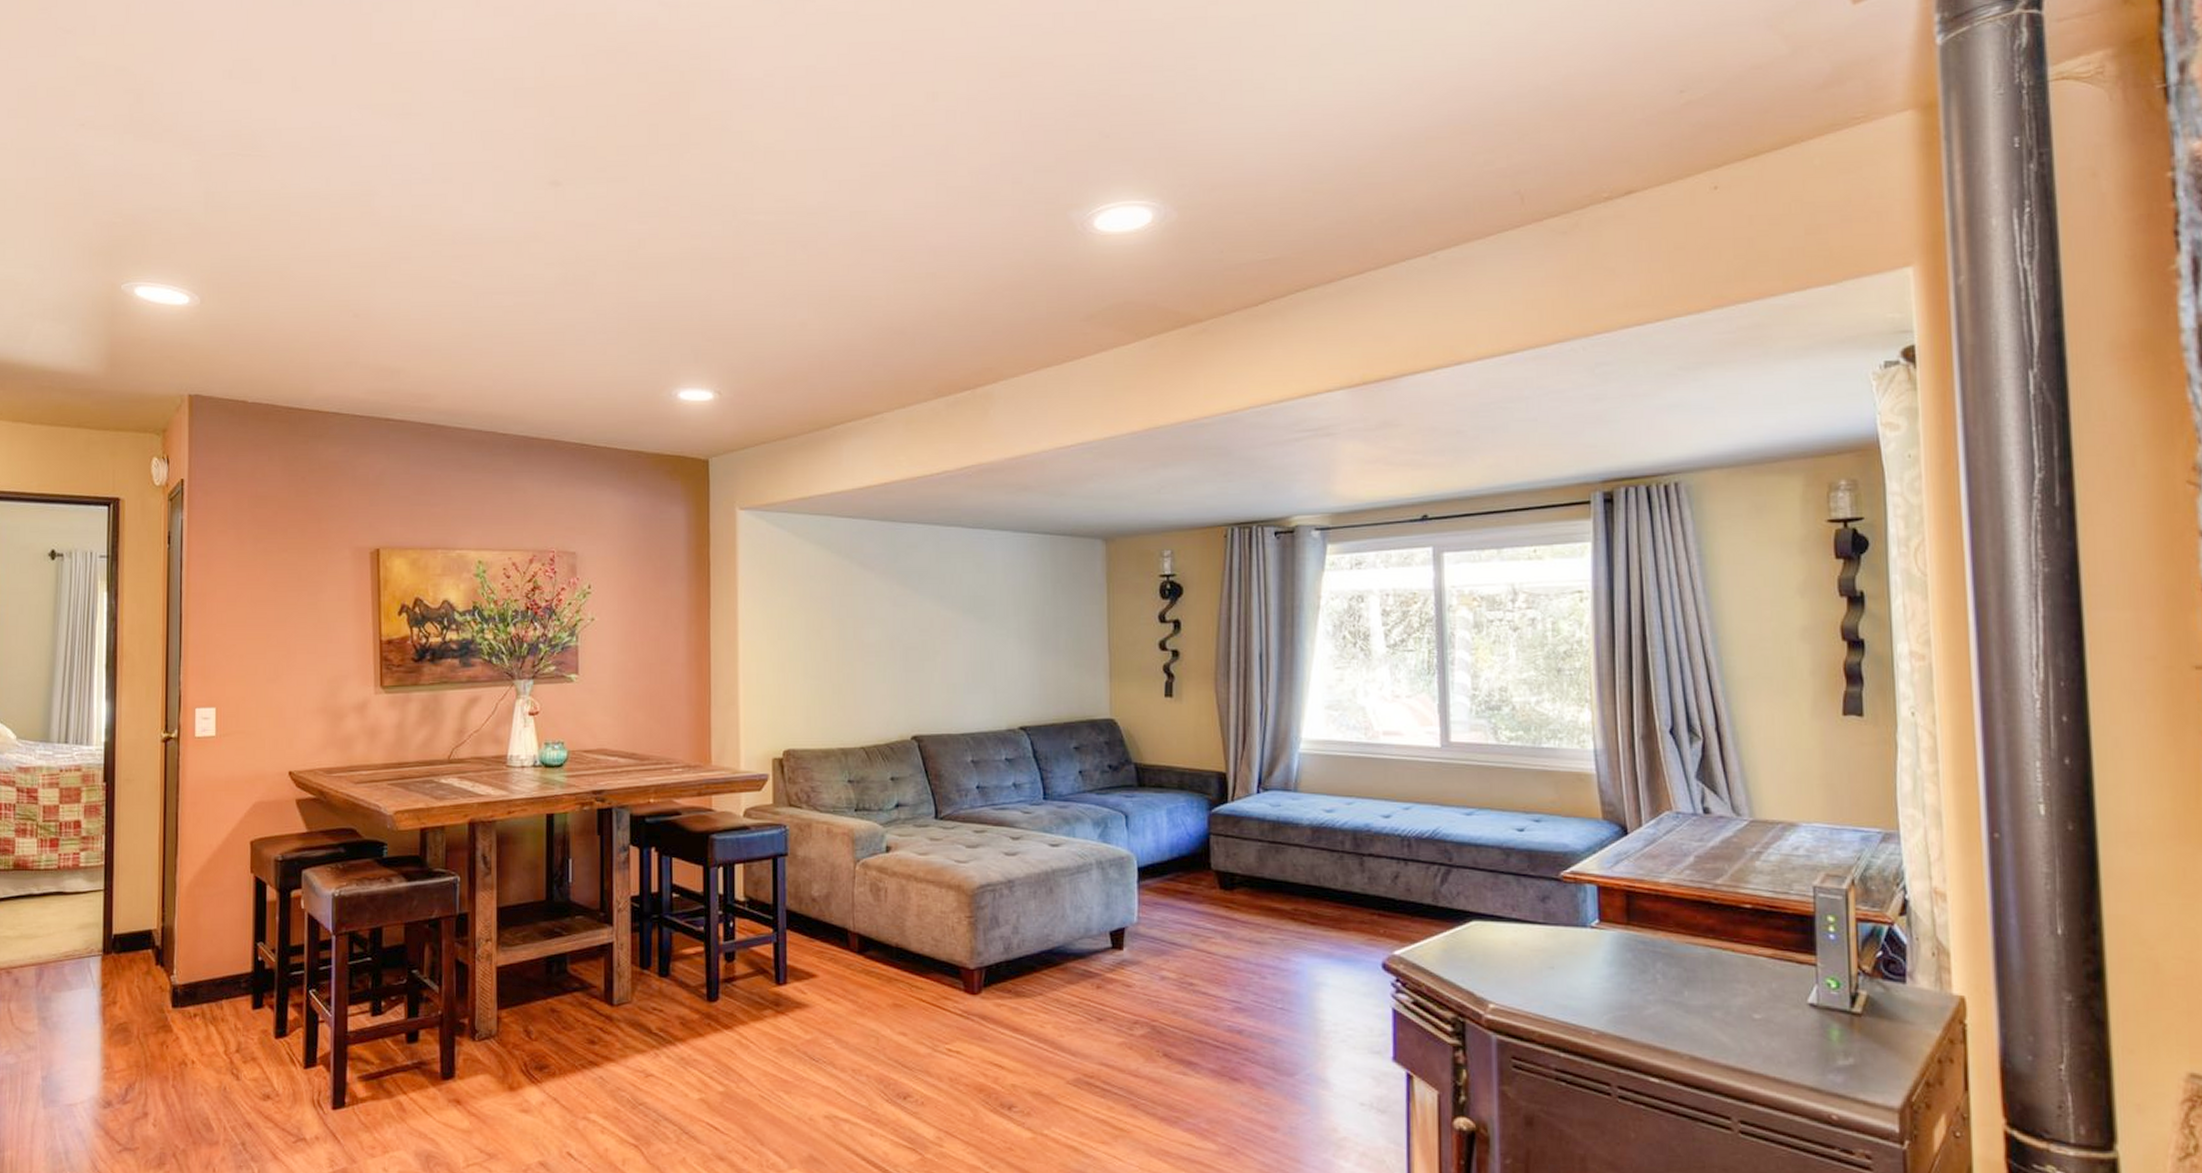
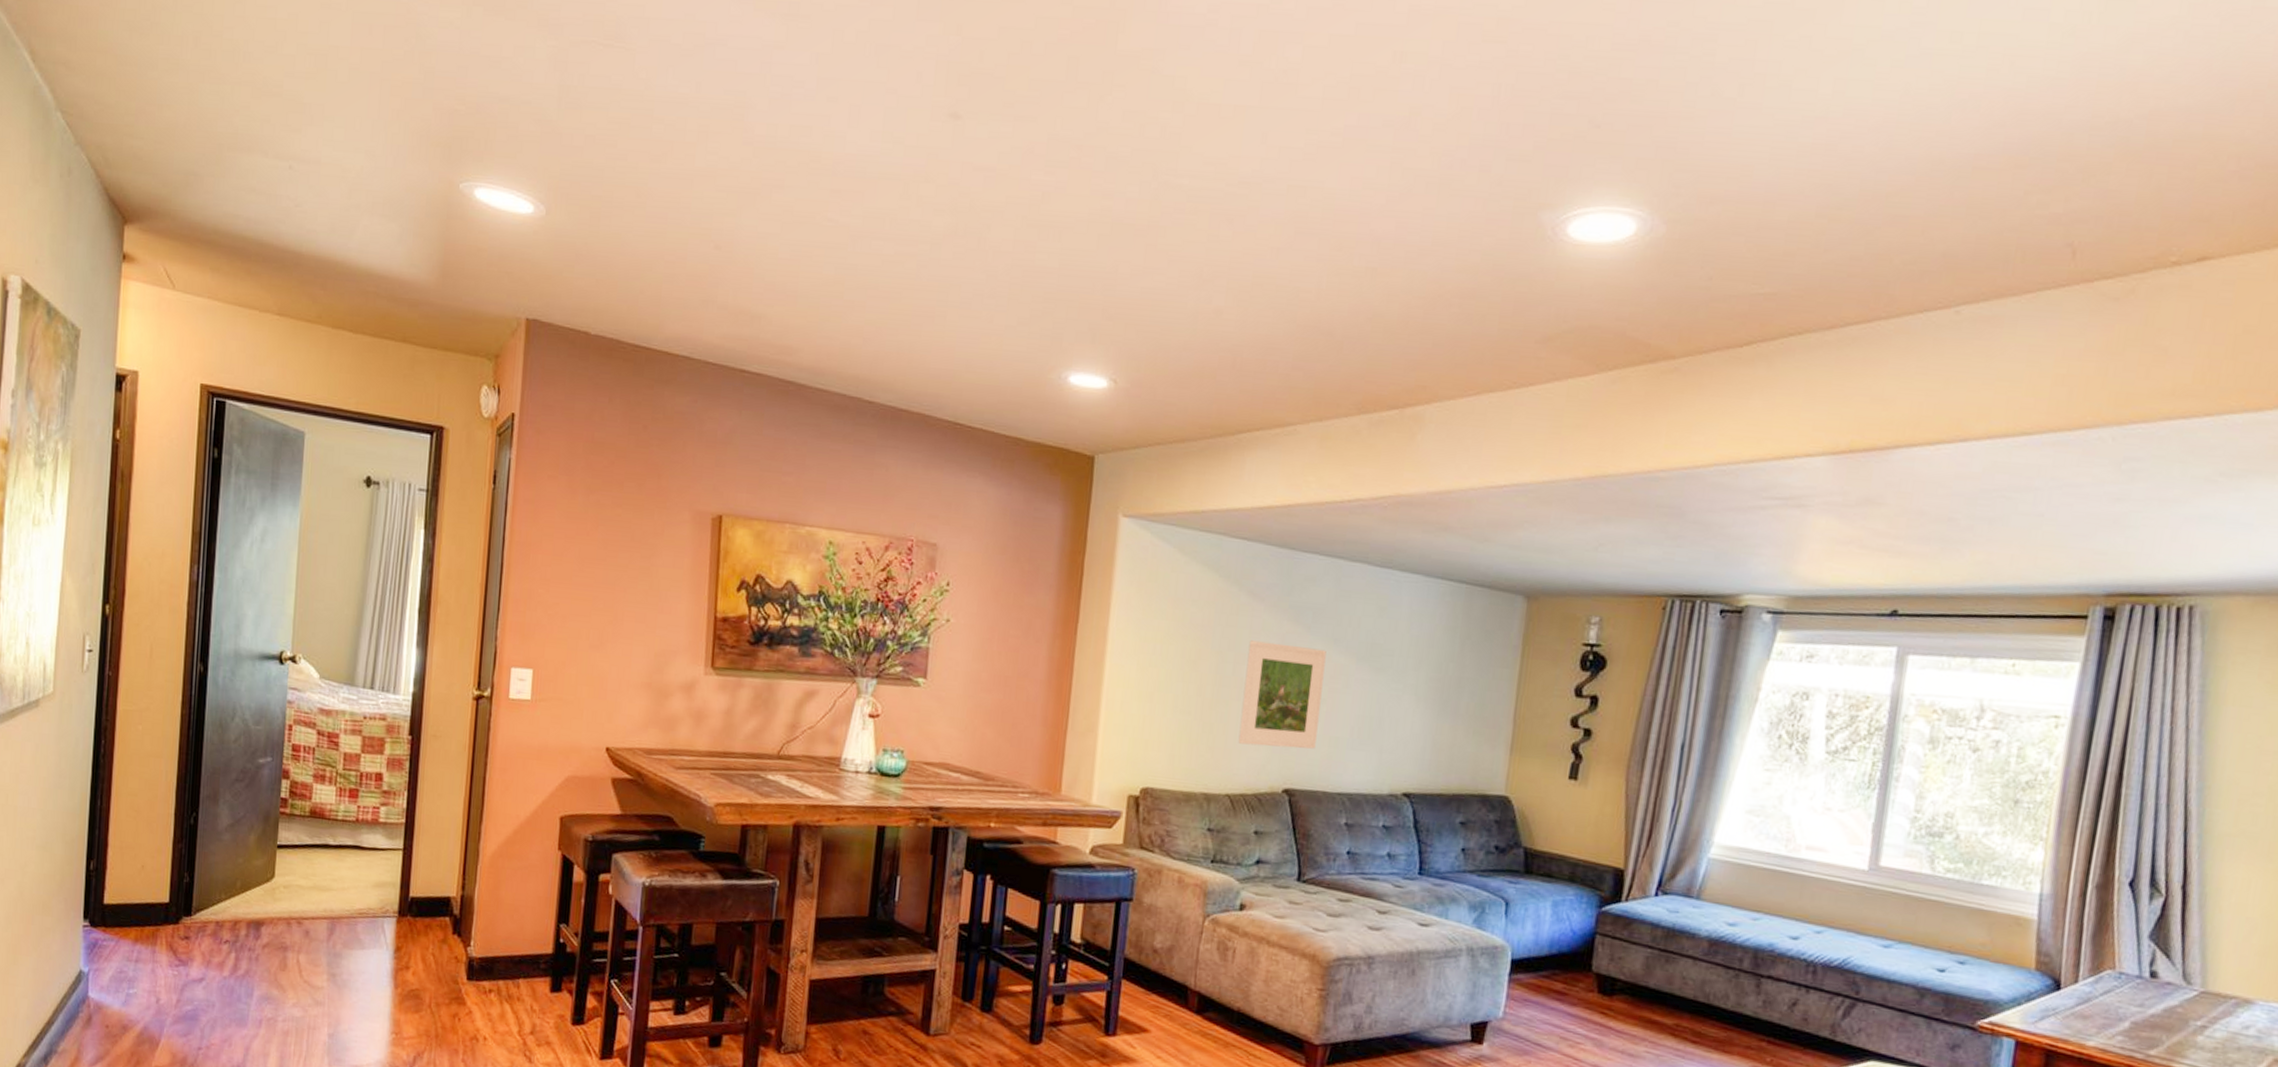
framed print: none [865,606,936,700] -> present [1238,640,1327,749]

